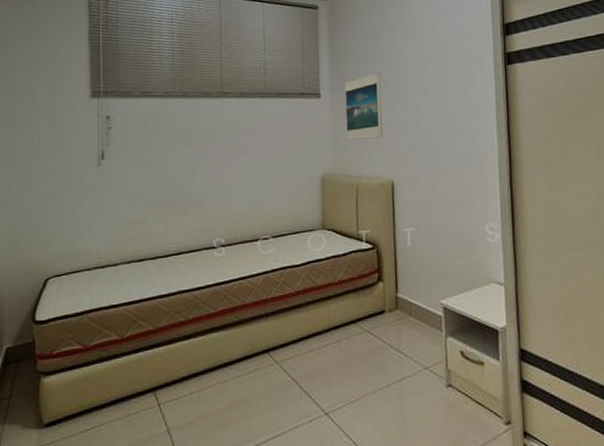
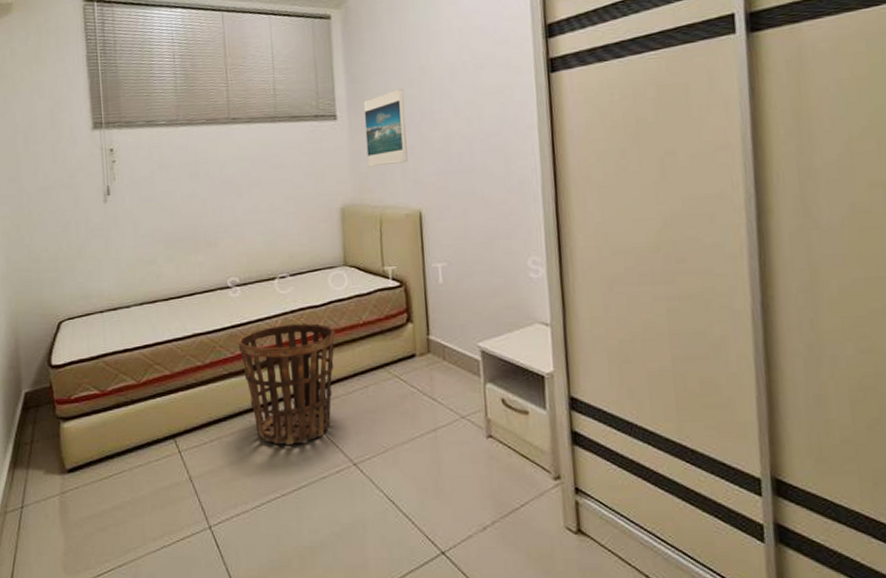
basket: none [220,281,313,396] -> present [238,323,336,445]

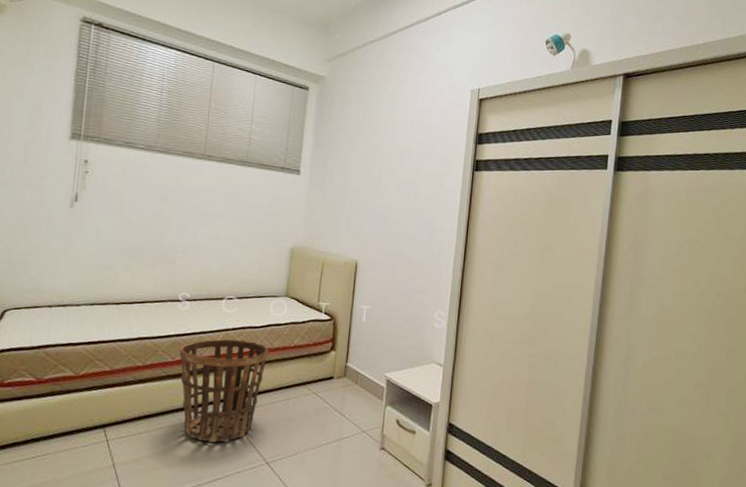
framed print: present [363,89,408,167] -> none [320,159,359,220]

